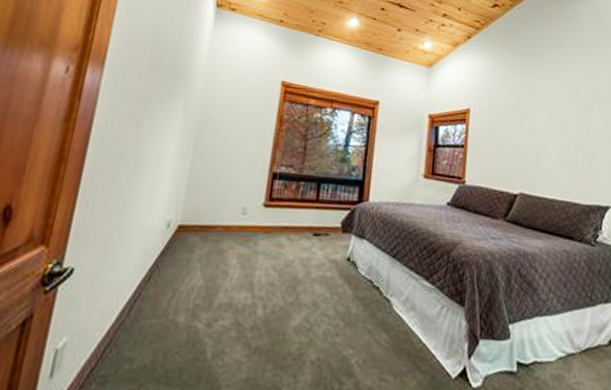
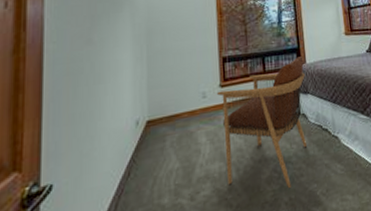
armchair: none [251,192,367,345] -> present [217,56,307,188]

